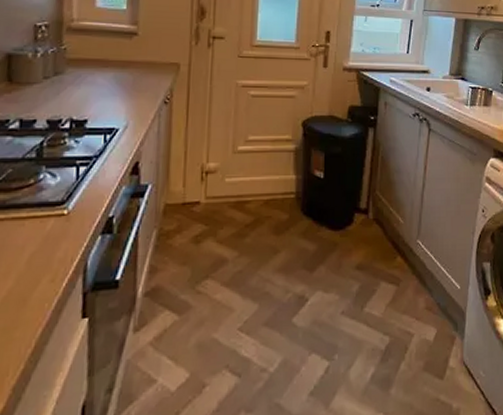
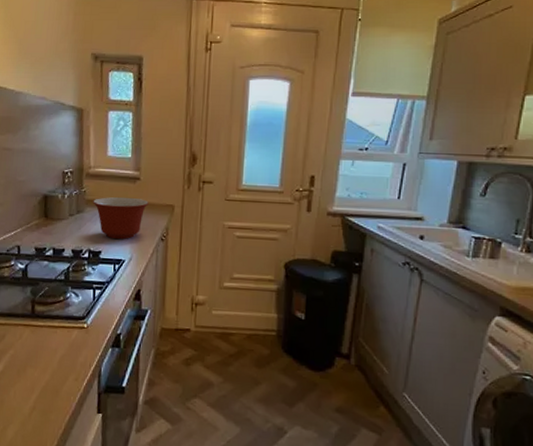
mixing bowl: none [76,54,149,104] -> present [93,196,149,239]

